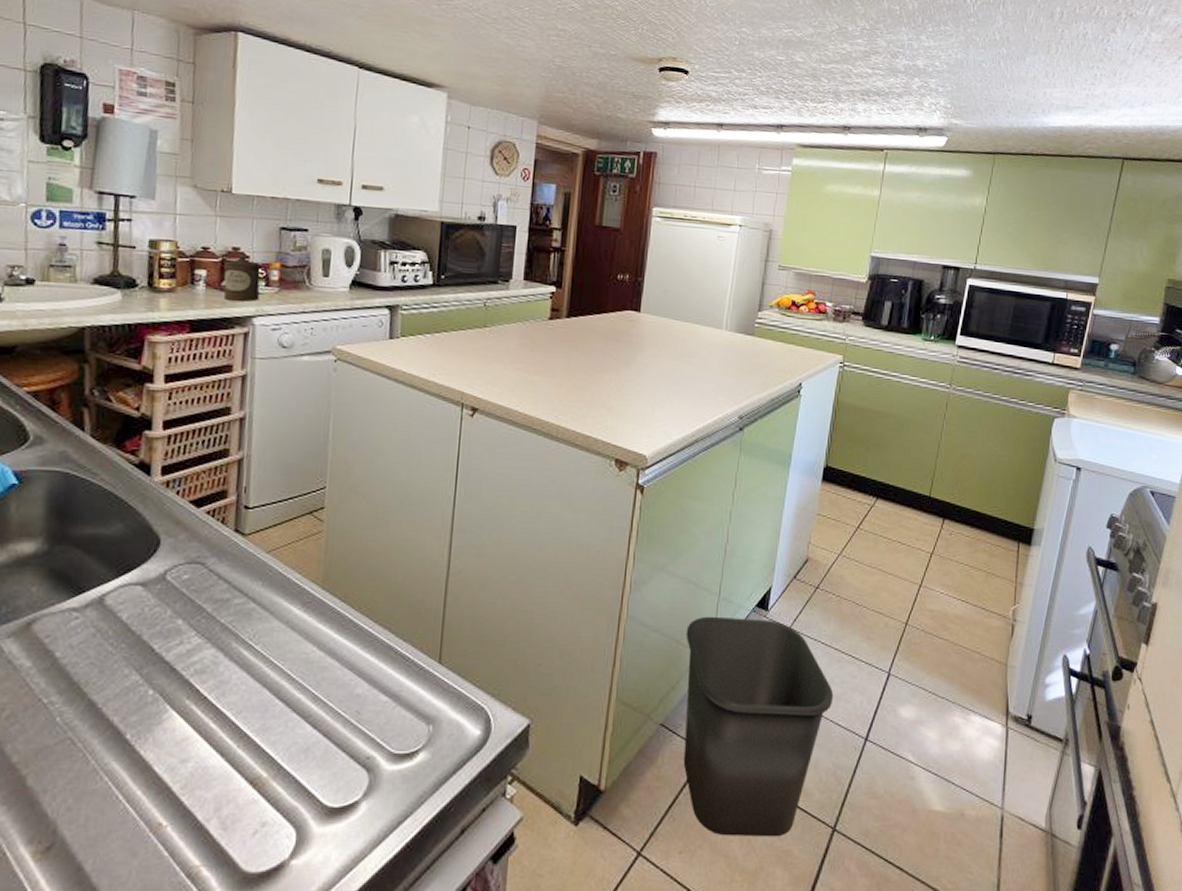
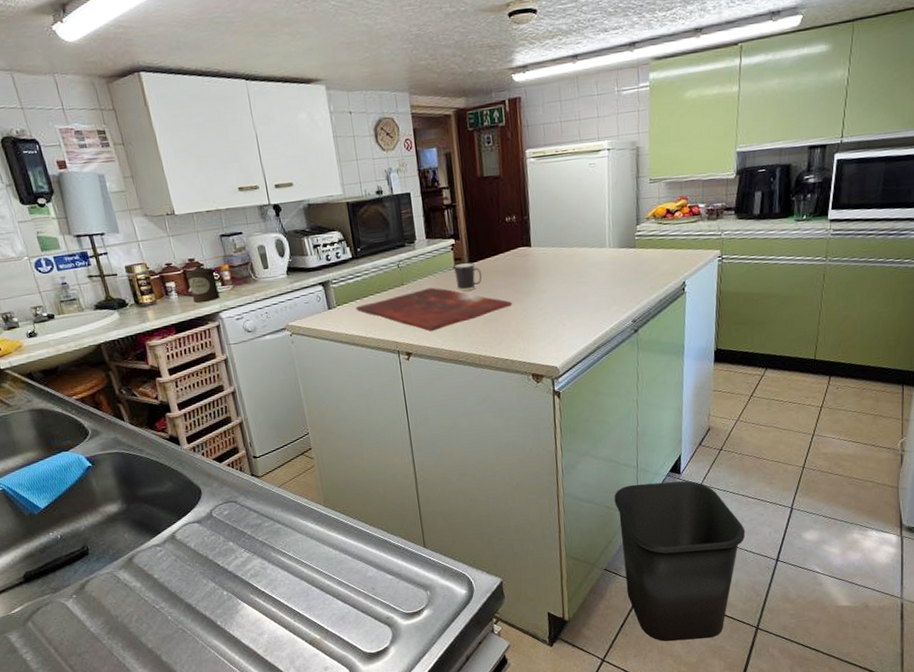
cutting board: none [423,335,608,387] -> present [355,287,513,332]
mug: none [547,315,580,348] -> present [454,263,482,291]

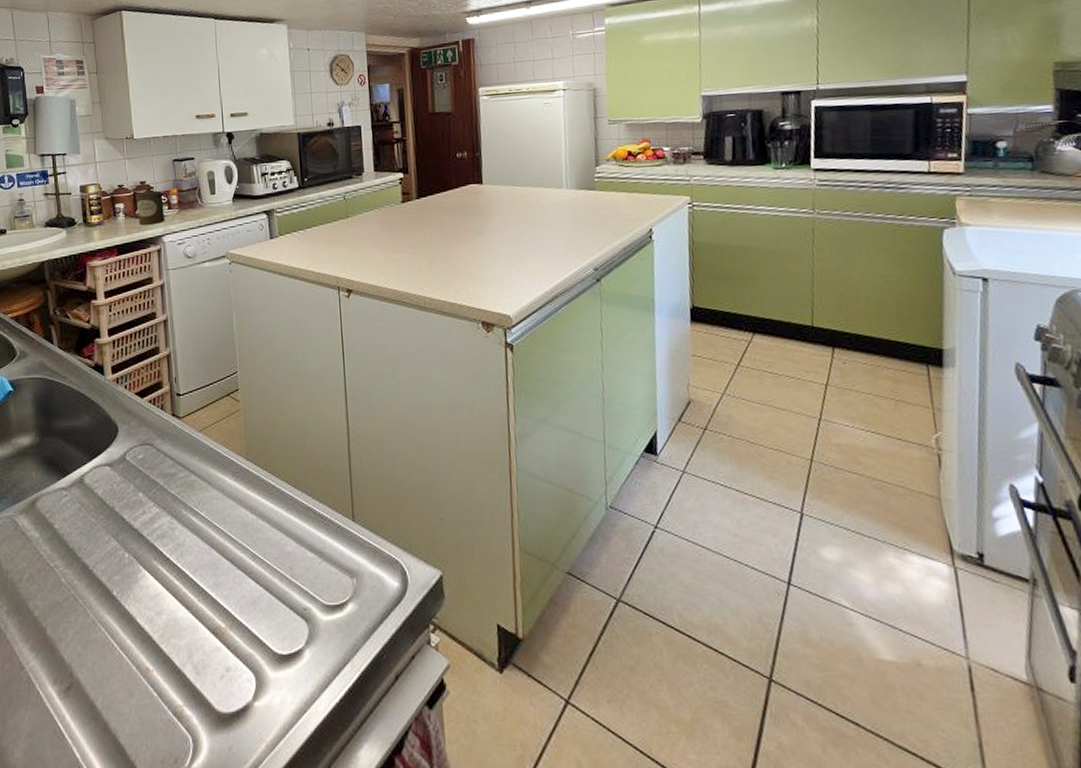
cutting board: present [355,287,513,332] -> none [298,221,462,268]
mug: present [454,263,482,291] -> none [401,198,431,227]
waste bin: present [614,480,746,641] -> none [577,464,745,687]

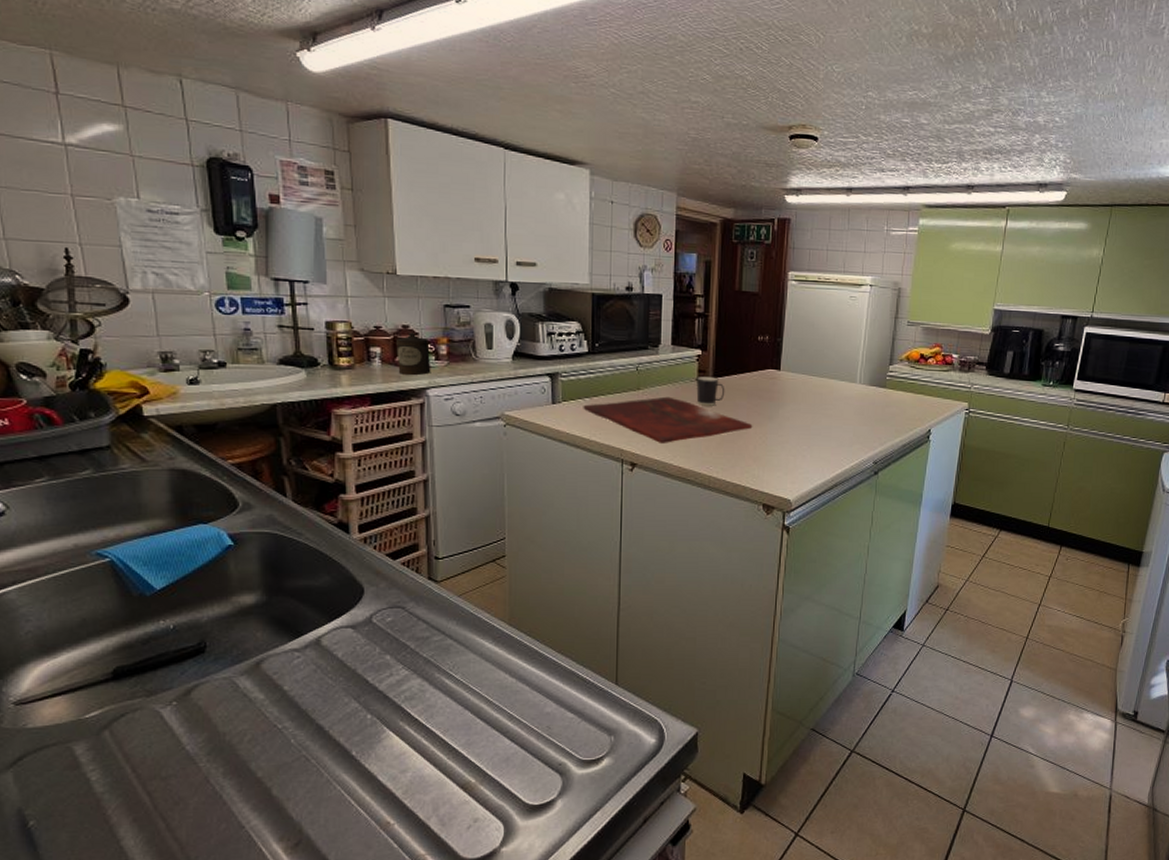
cutting board: none [298,221,462,268] -> present [583,396,753,443]
mug: none [401,198,431,227] -> present [696,377,725,406]

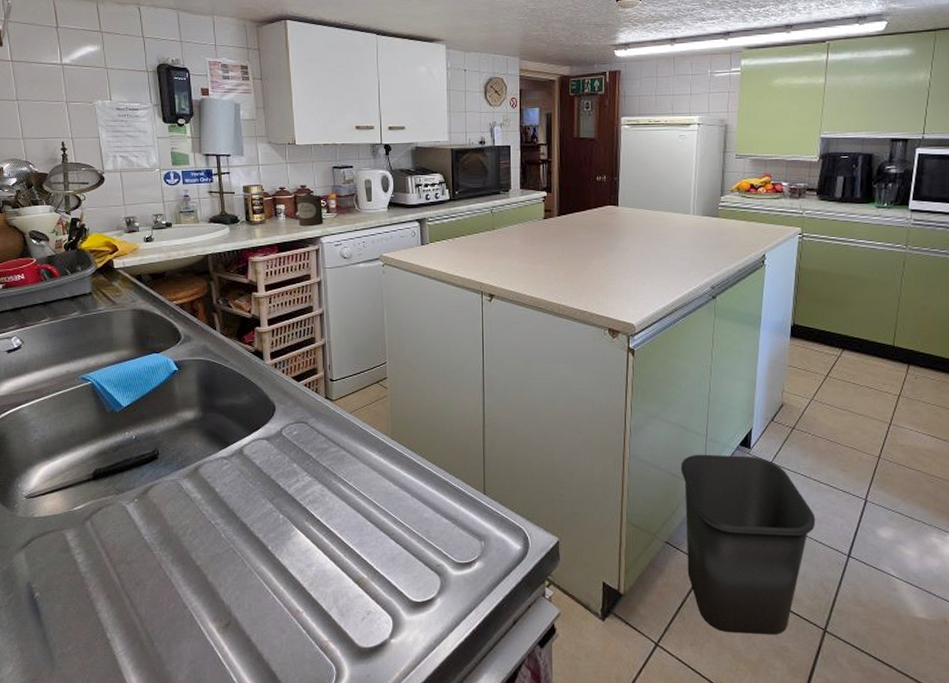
cutting board: present [583,396,753,443] -> none [447,234,596,276]
mug: present [696,377,725,406] -> none [543,215,570,241]
waste bin: none [831,637,963,818] -> present [680,454,816,635]

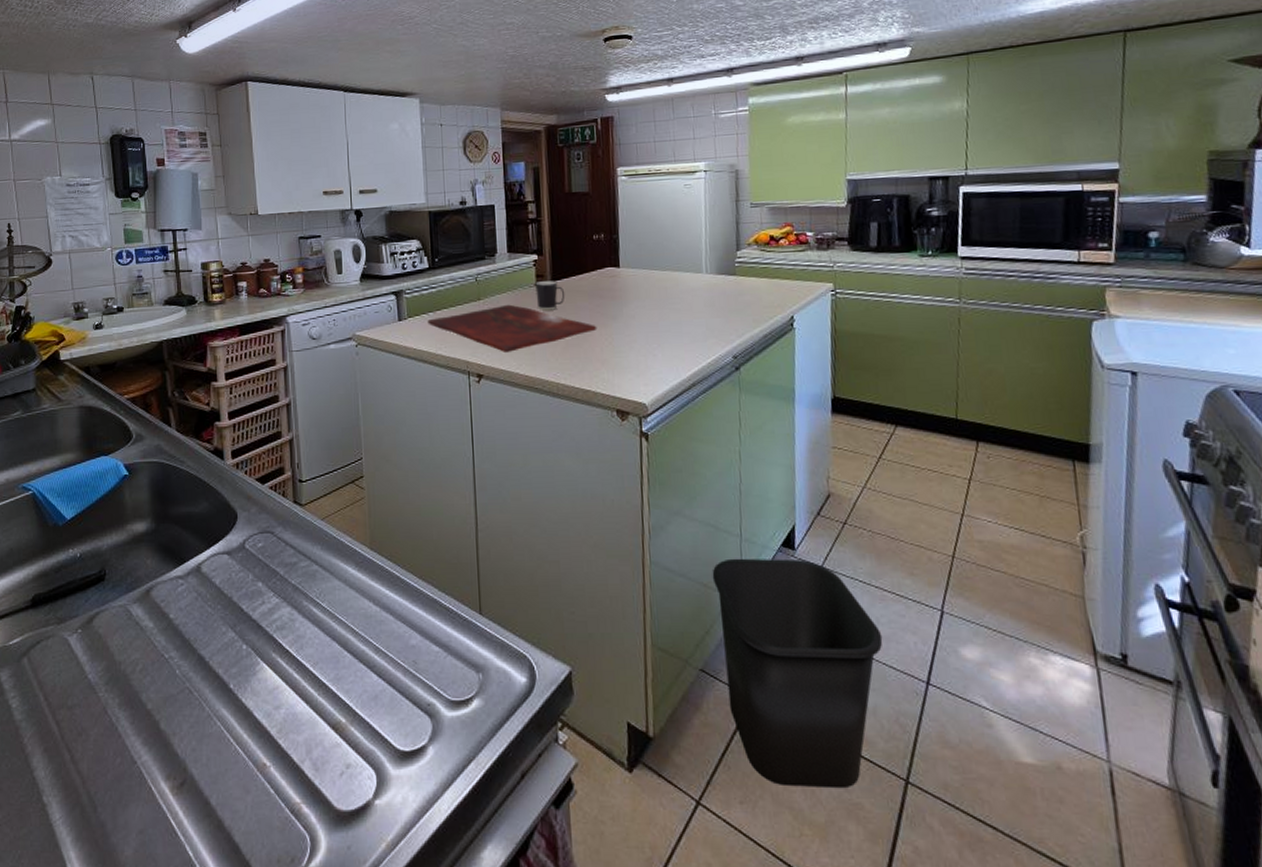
canister: present [297,191,324,226] -> none [259,265,290,305]
cutting board: none [447,234,596,276] -> present [427,304,597,352]
mug: none [543,215,570,241] -> present [535,281,565,311]

